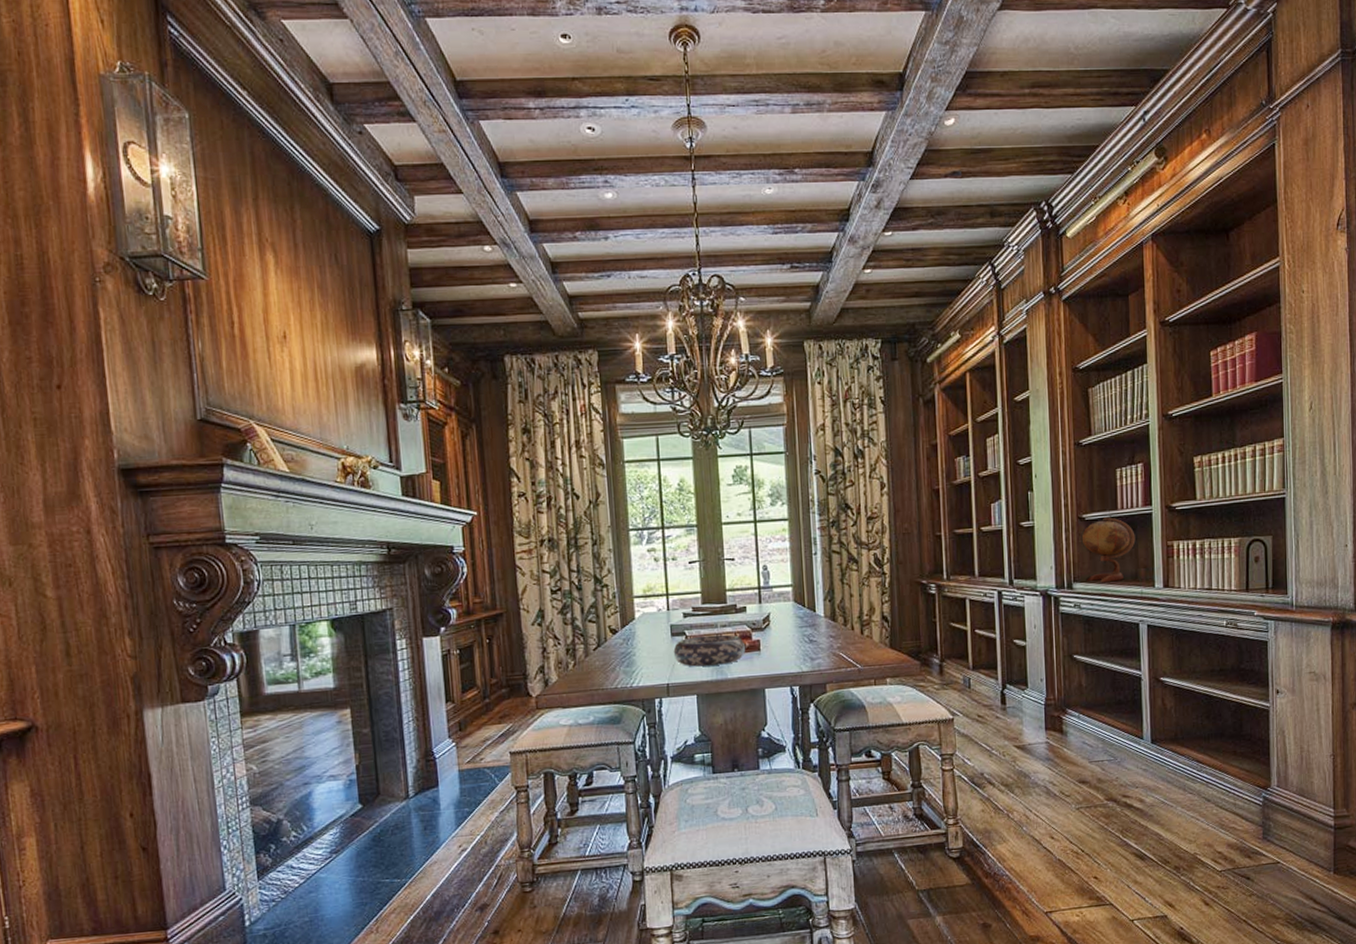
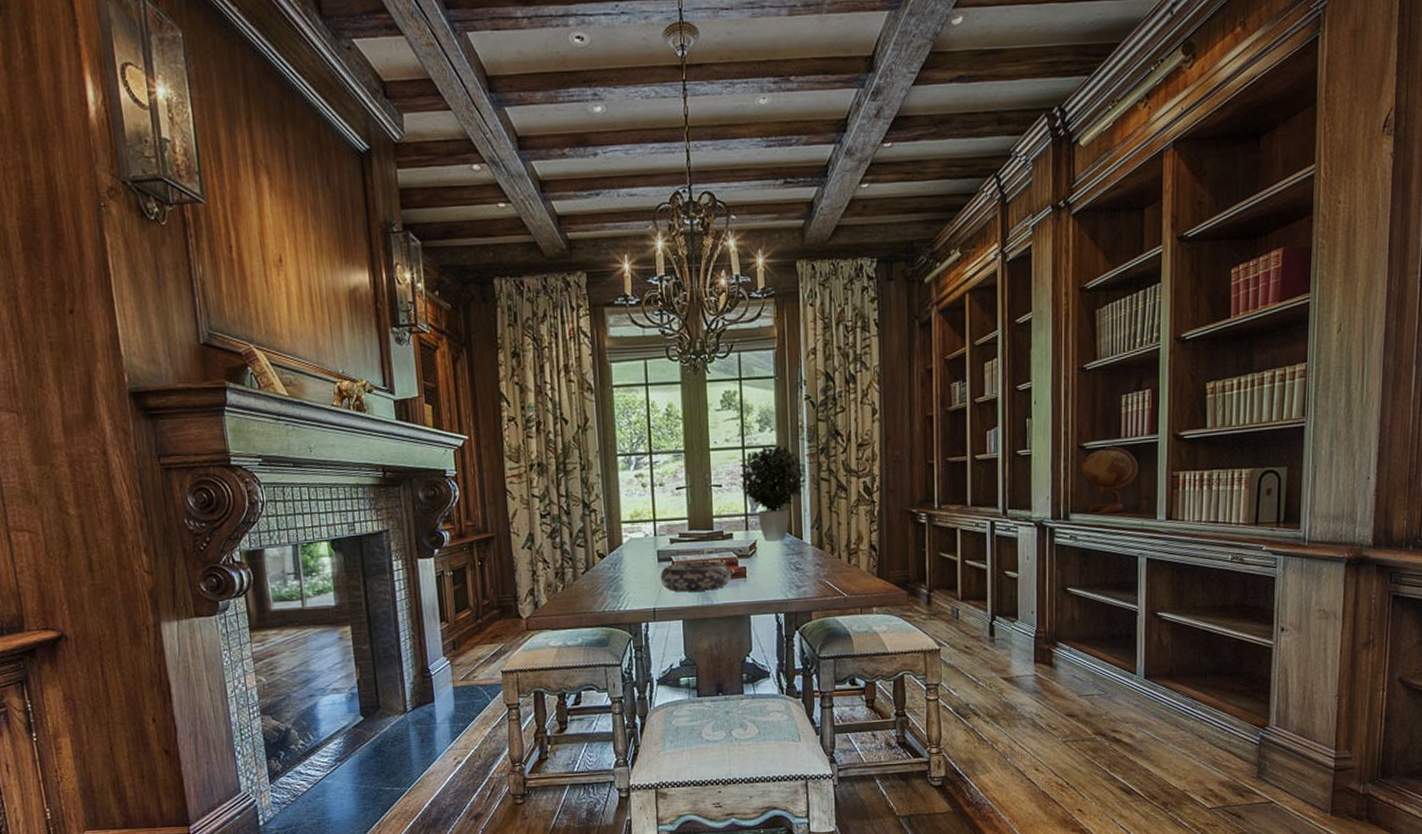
potted plant: none [752,519,817,614] -> present [739,445,805,542]

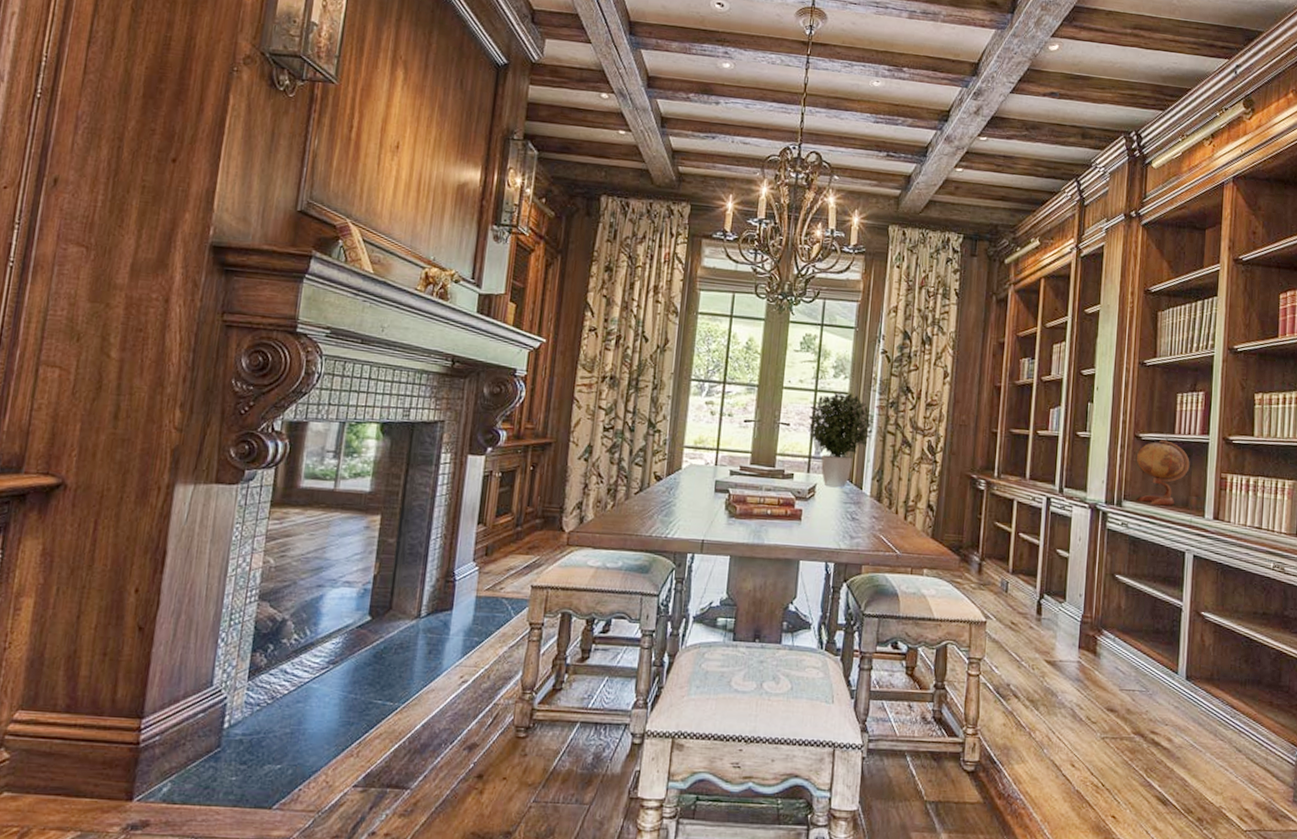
decorative bowl: present [660,561,732,592] -> none [713,496,787,529]

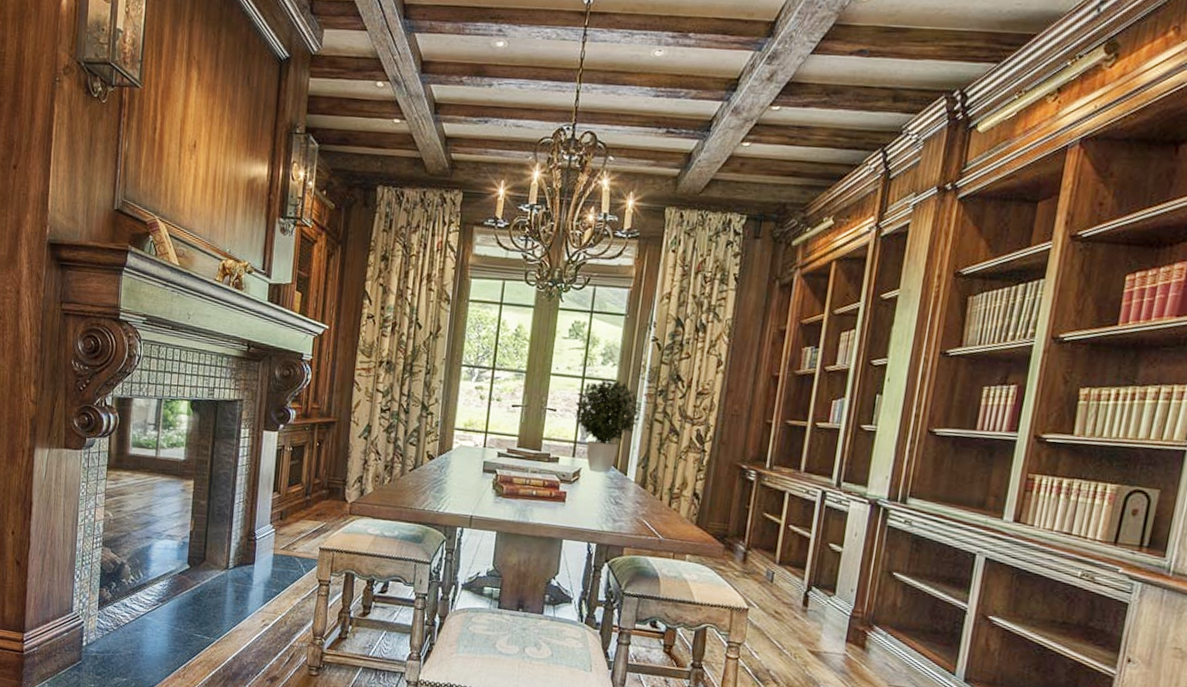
globe: present [1136,431,1190,506] -> none [923,427,992,505]

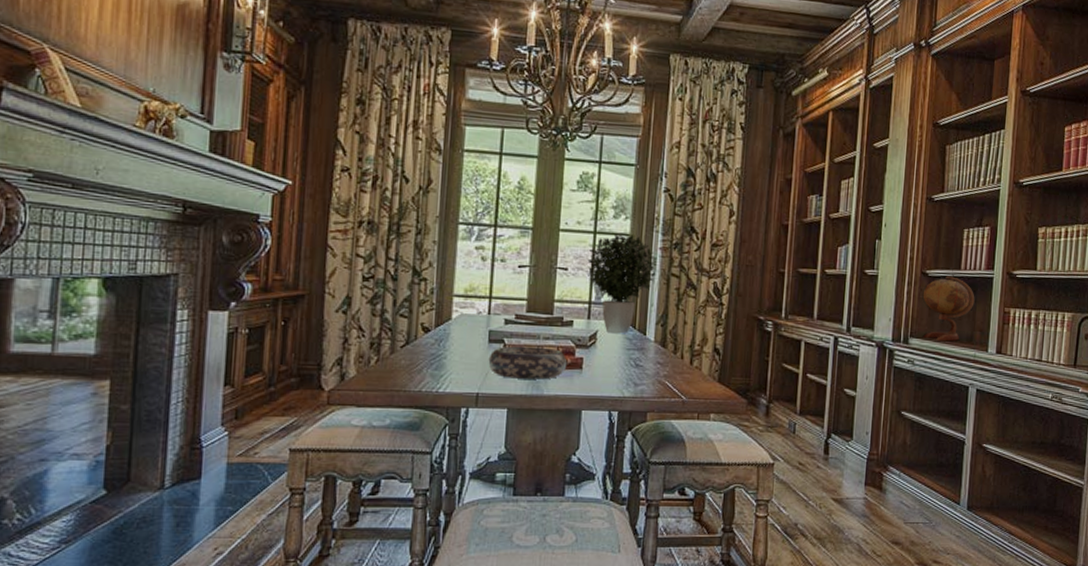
decorative bowl: none [481,476,552,509] -> present [488,346,568,380]
globe: none [923,427,992,505] -> present [922,267,975,342]

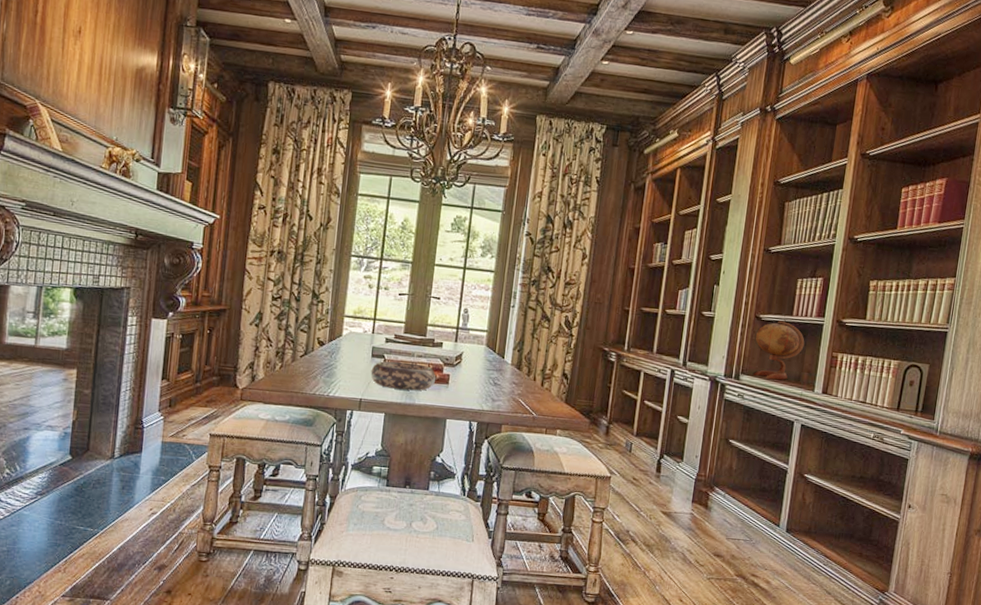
potted plant: present [587,233,655,334] -> none [457,270,515,357]

